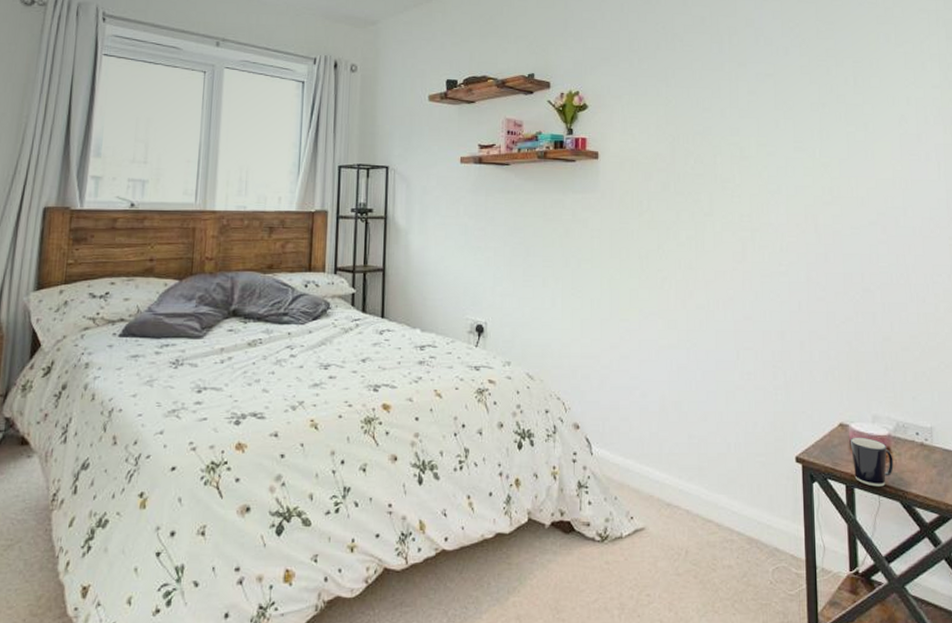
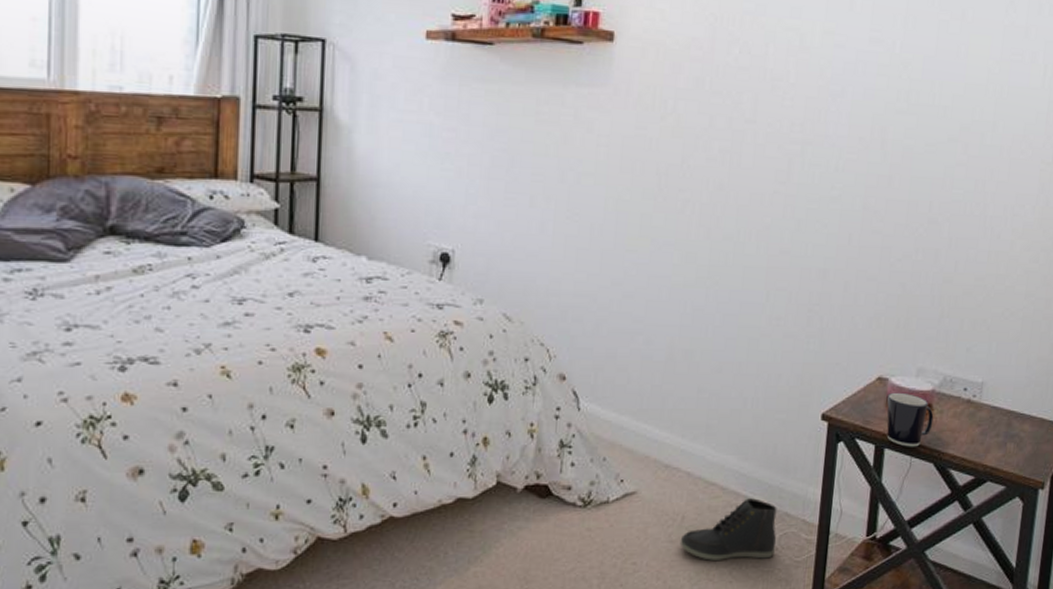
sneaker: none [686,534,771,593] -> present [679,498,777,561]

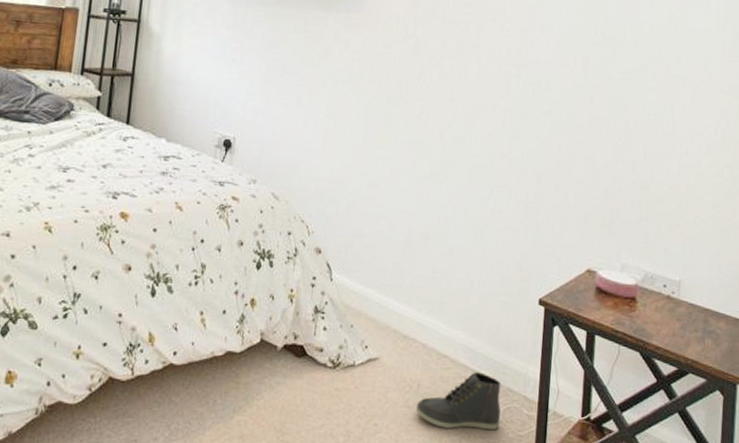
mug: present [886,392,934,447] -> none [595,284,638,336]

